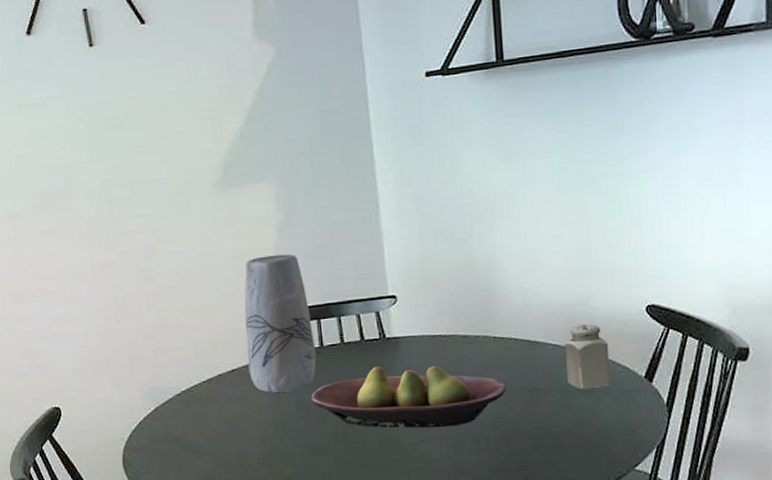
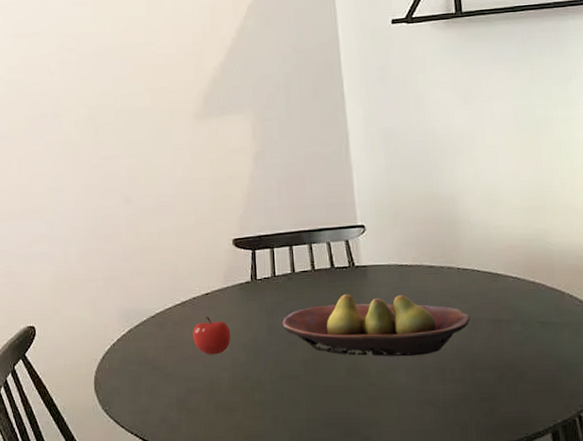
apple: none [220,393,259,431] -> present [193,316,231,355]
vase: present [244,254,317,393] -> none [219,182,288,317]
salt shaker: present [564,324,611,390] -> none [524,258,569,322]

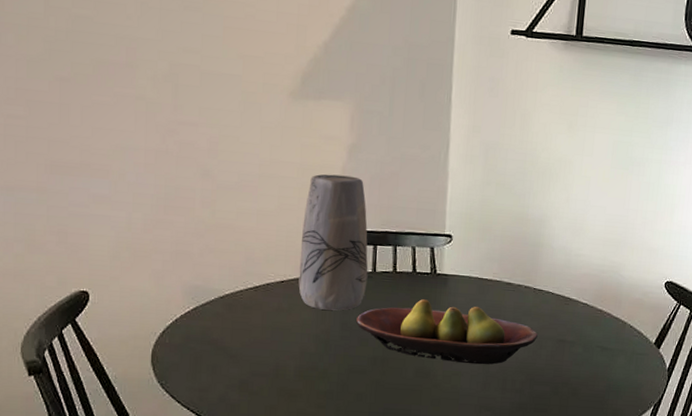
apple: present [193,316,231,355] -> none [263,304,303,342]
vase: none [219,182,288,317] -> present [298,174,368,311]

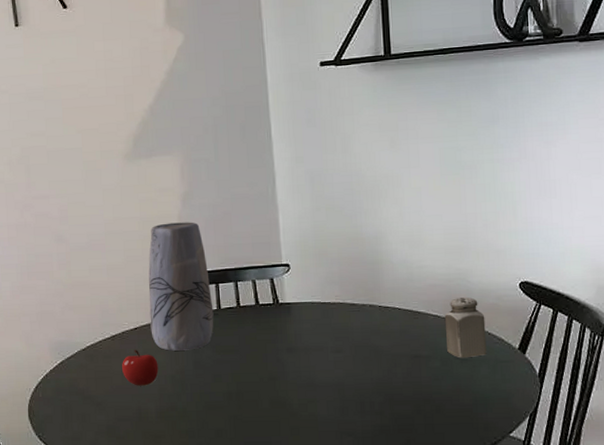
apple: none [263,304,303,342] -> present [122,350,159,386]
fruit bowl: present [356,298,538,365] -> none [208,329,390,390]
salt shaker: none [591,289,630,347] -> present [444,297,487,359]

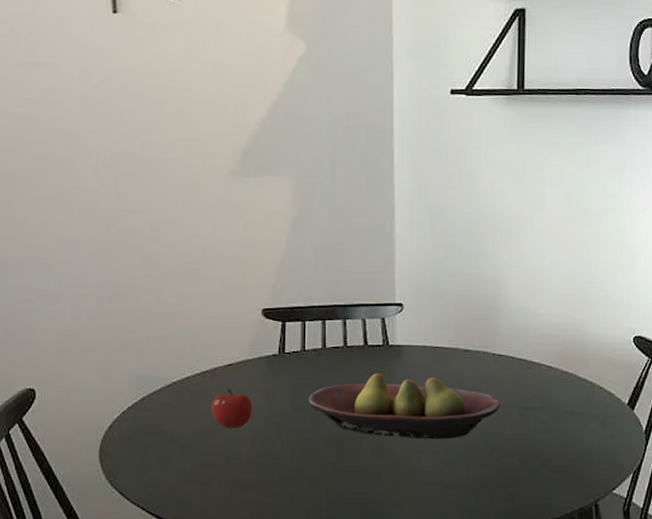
vase: present [148,222,214,351] -> none [247,250,318,391]
fruit bowl: none [208,329,390,390] -> present [308,372,500,440]
salt shaker: present [444,297,487,359] -> none [557,349,598,412]

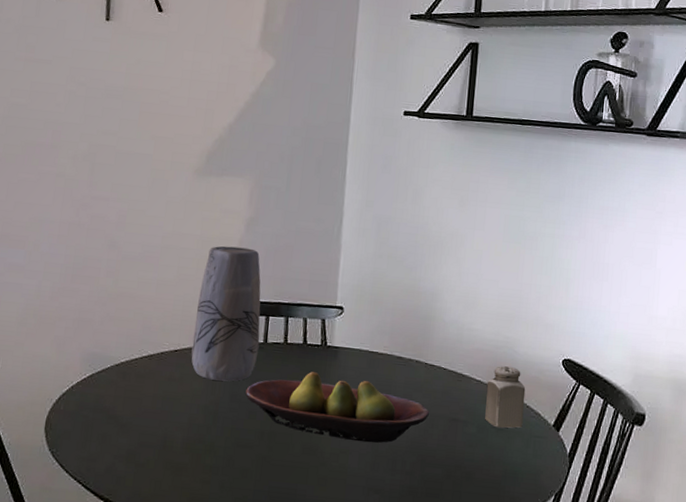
apple: present [212,388,252,429] -> none [154,373,193,413]
vase: none [247,250,318,391] -> present [191,246,261,381]
salt shaker: none [557,349,598,412] -> present [485,366,526,428]

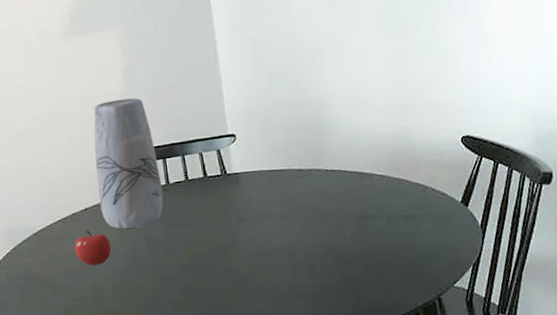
apple: none [154,373,193,413] -> present [74,230,112,266]
fruit bowl: present [245,371,429,443] -> none [159,198,338,258]
salt shaker: present [485,366,526,428] -> none [389,155,431,216]

